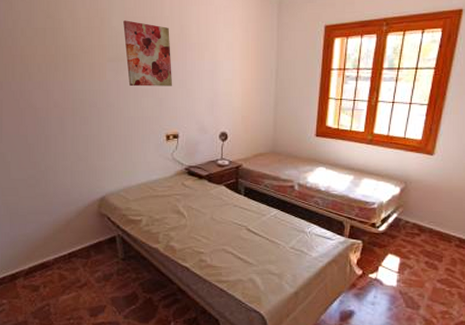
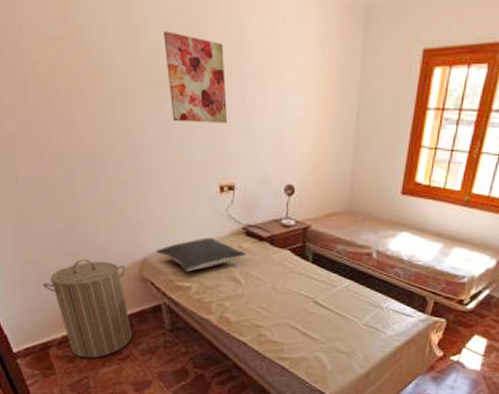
laundry hamper: none [15,199,90,287] -> present [42,259,133,359]
pillow: none [112,178,189,207] -> present [155,237,247,272]

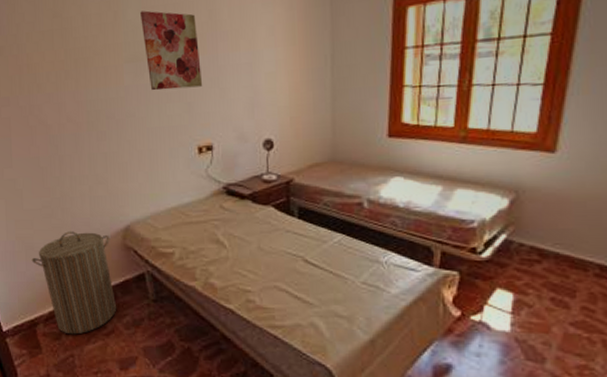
pillow: present [155,237,247,272] -> none [137,200,229,237]

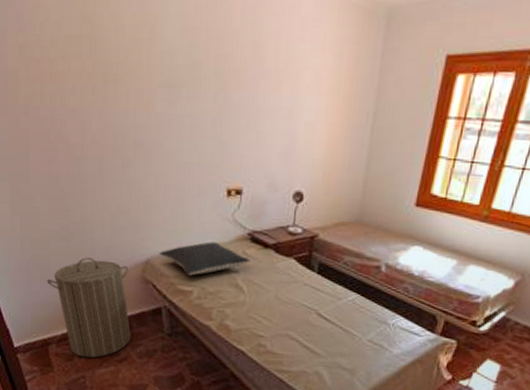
pillow: none [137,200,229,237] -> present [159,241,251,276]
wall art: present [140,10,203,91] -> none [179,31,239,126]

